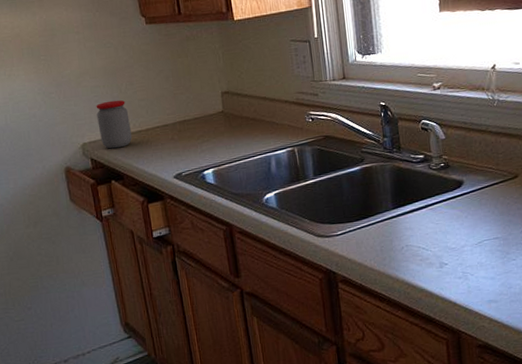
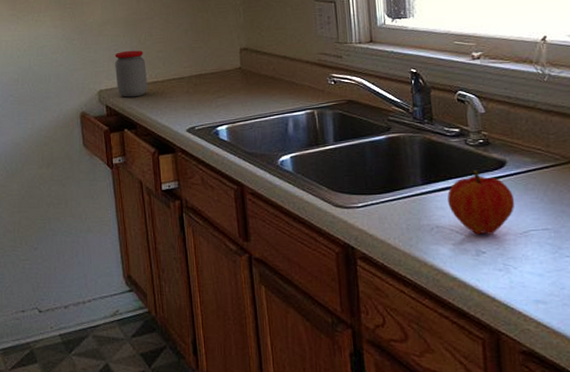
fruit: none [415,192,471,249] -> present [447,171,515,235]

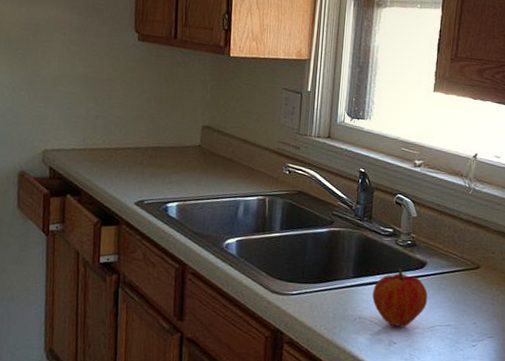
jar: present [115,50,148,98] -> none [64,111,101,162]

